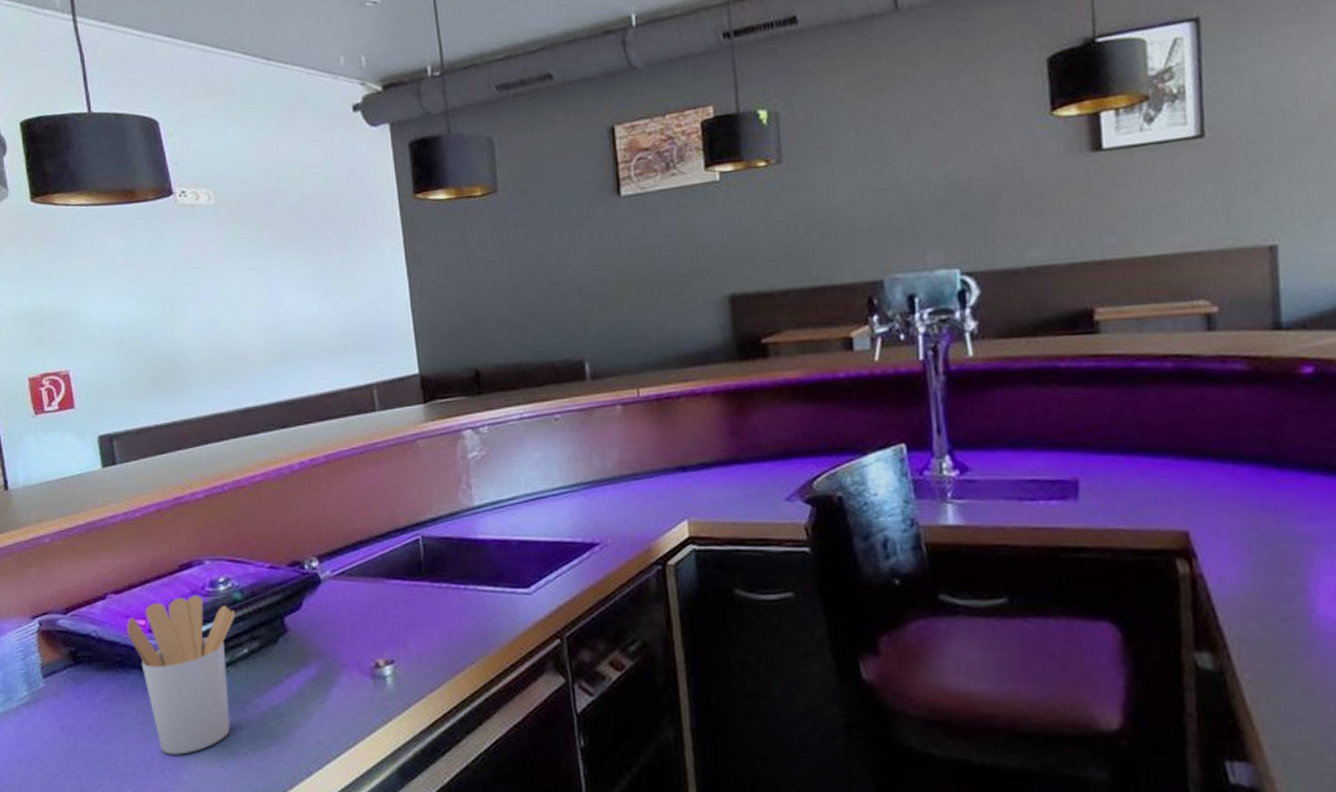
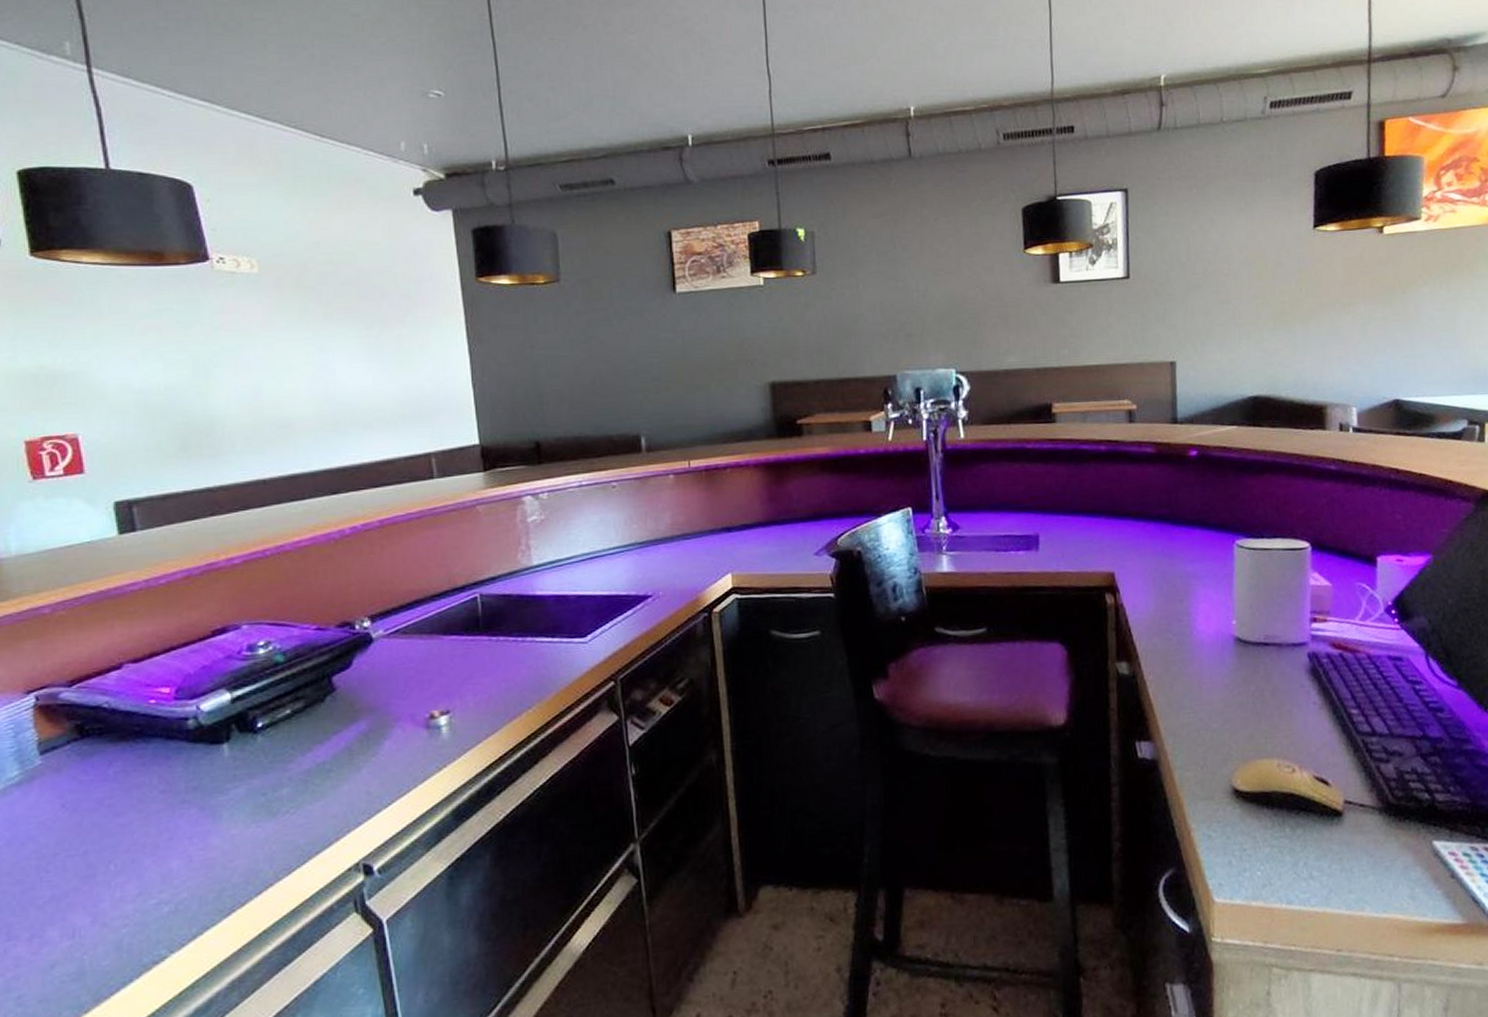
utensil holder: present [127,595,236,755] -> none [148,659,277,821]

